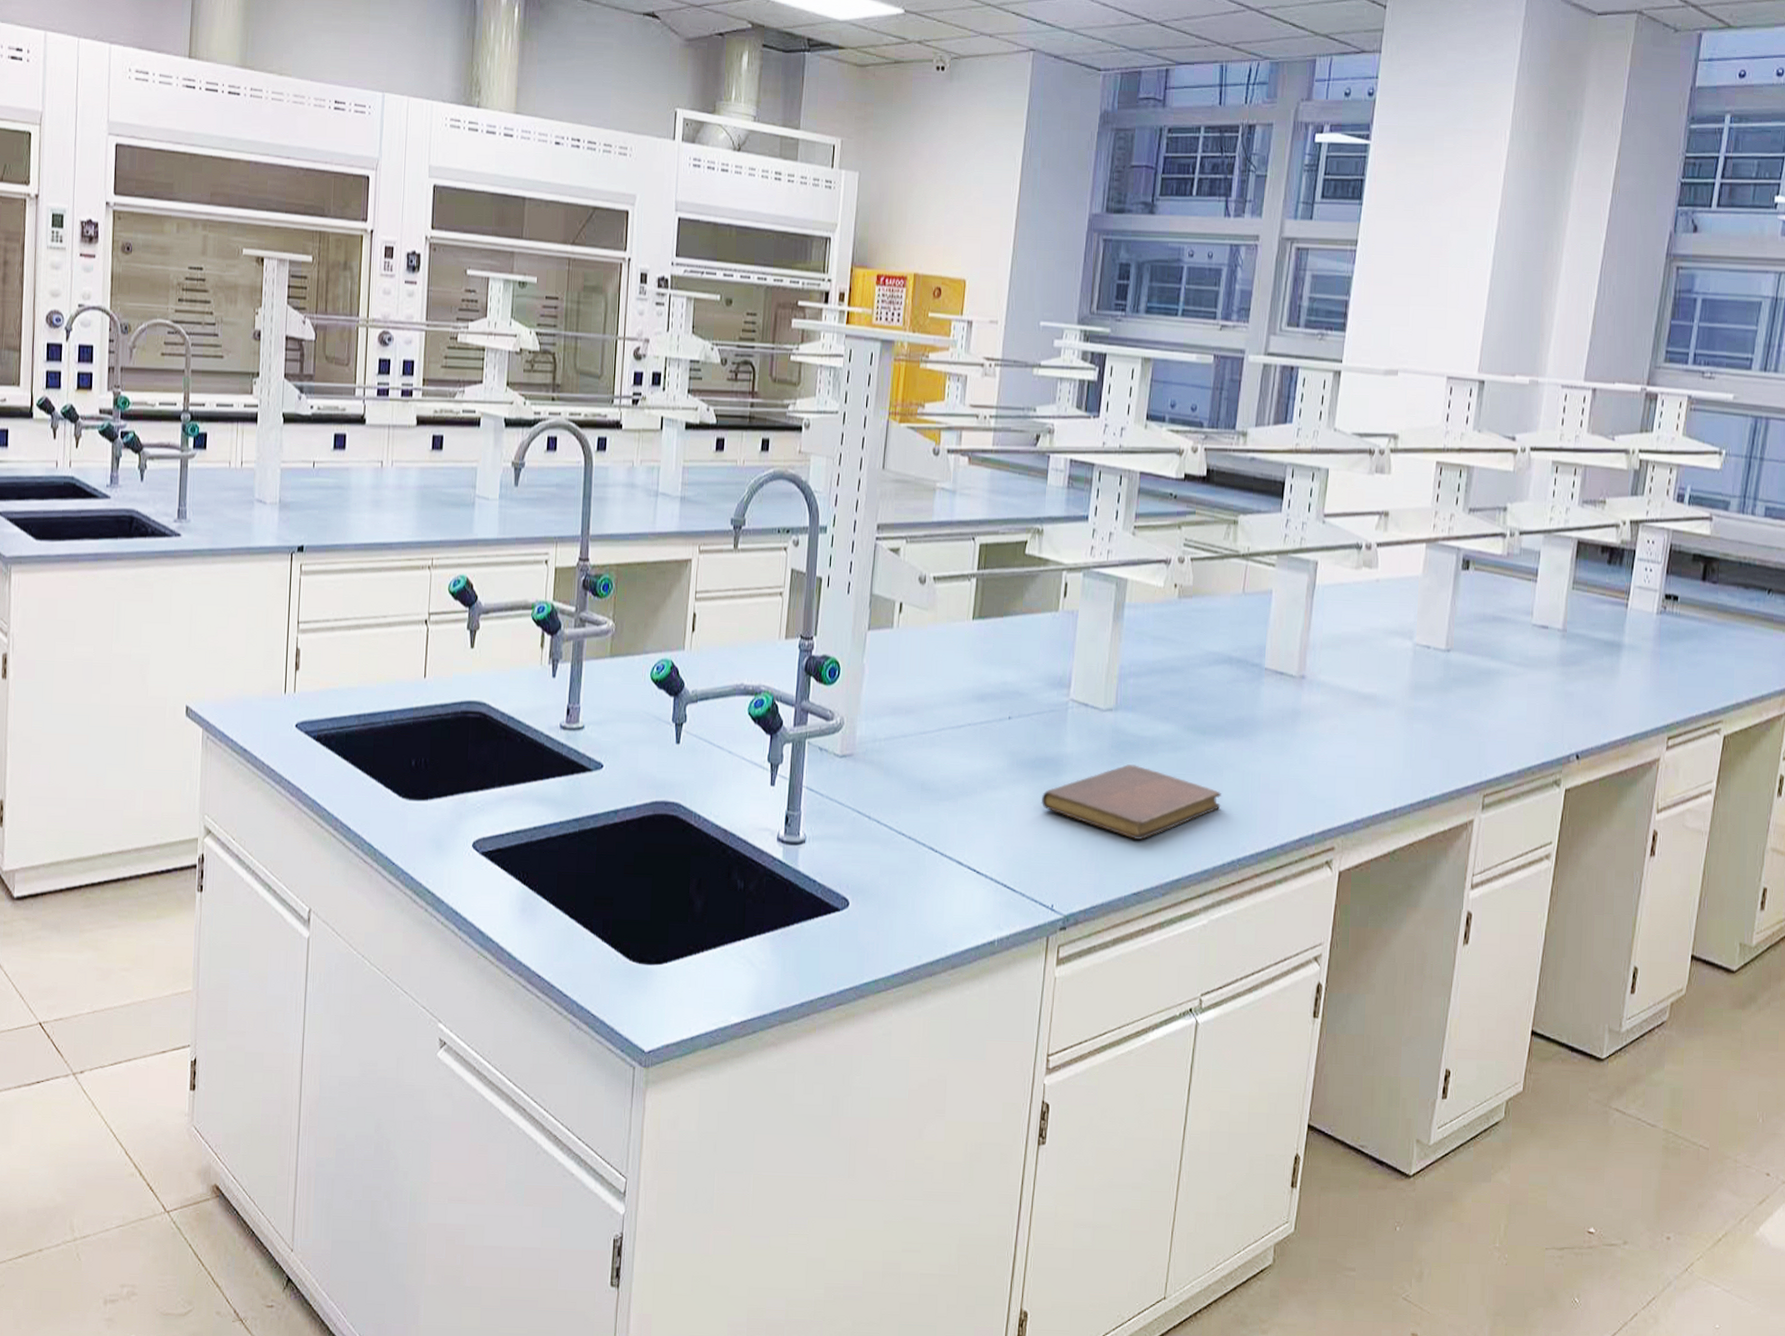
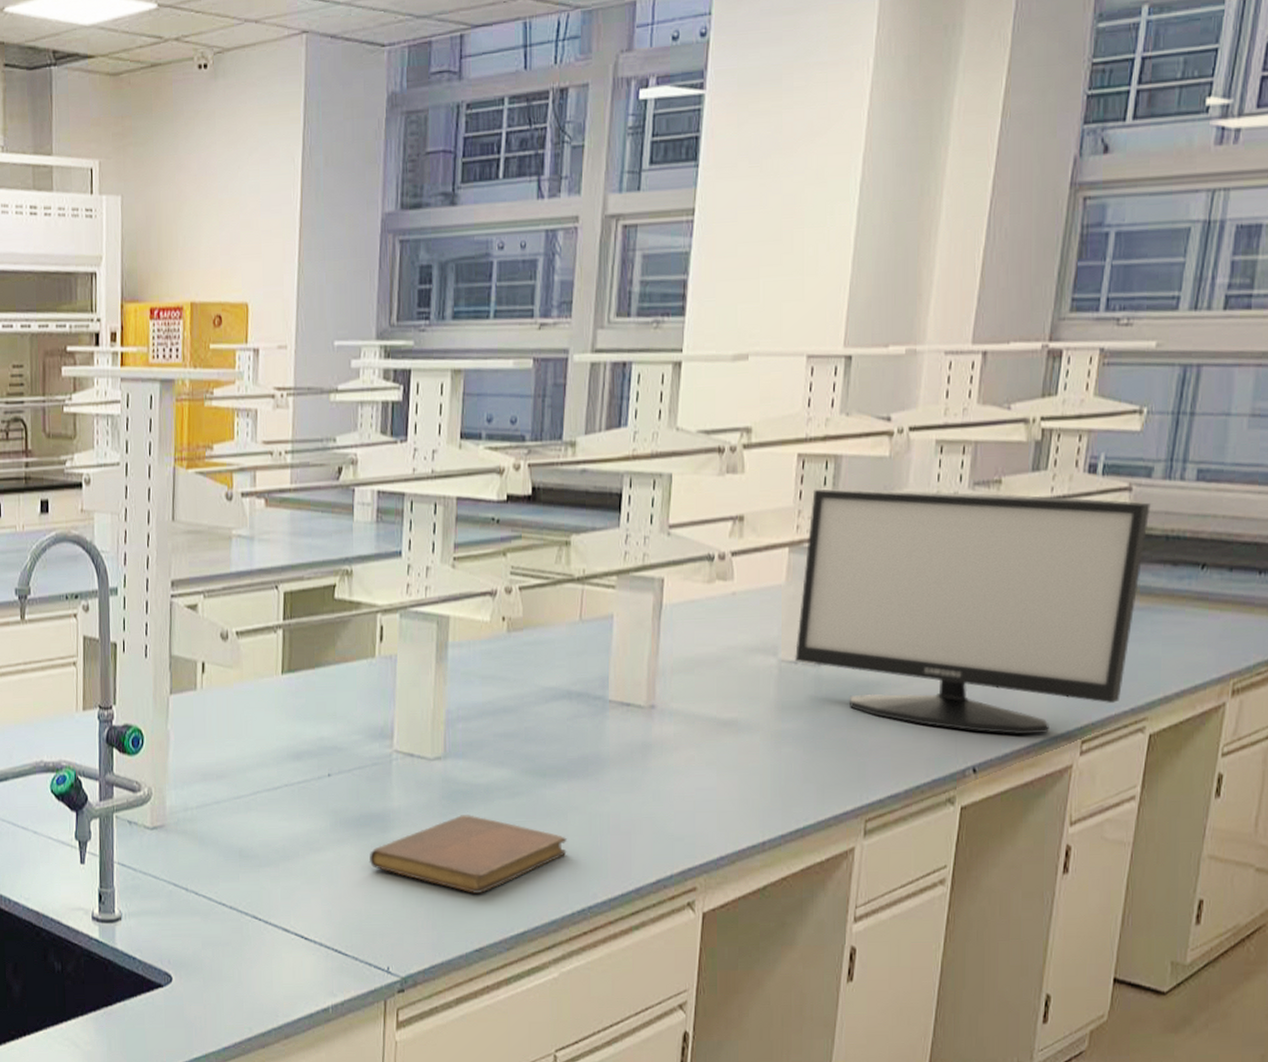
monitor: none [1428,494,1727,728] -> present [795,488,1151,735]

